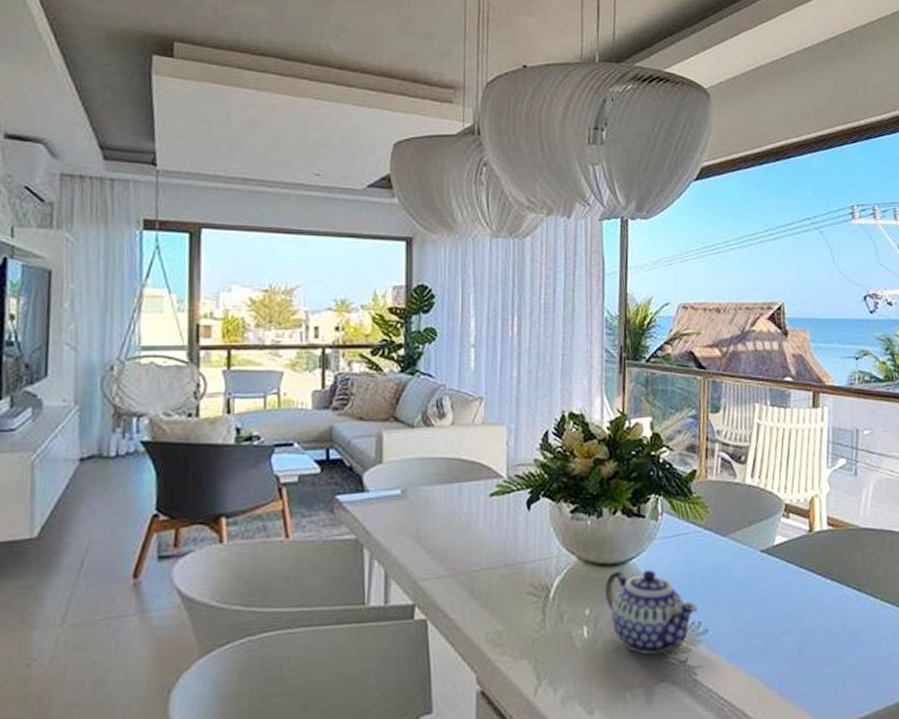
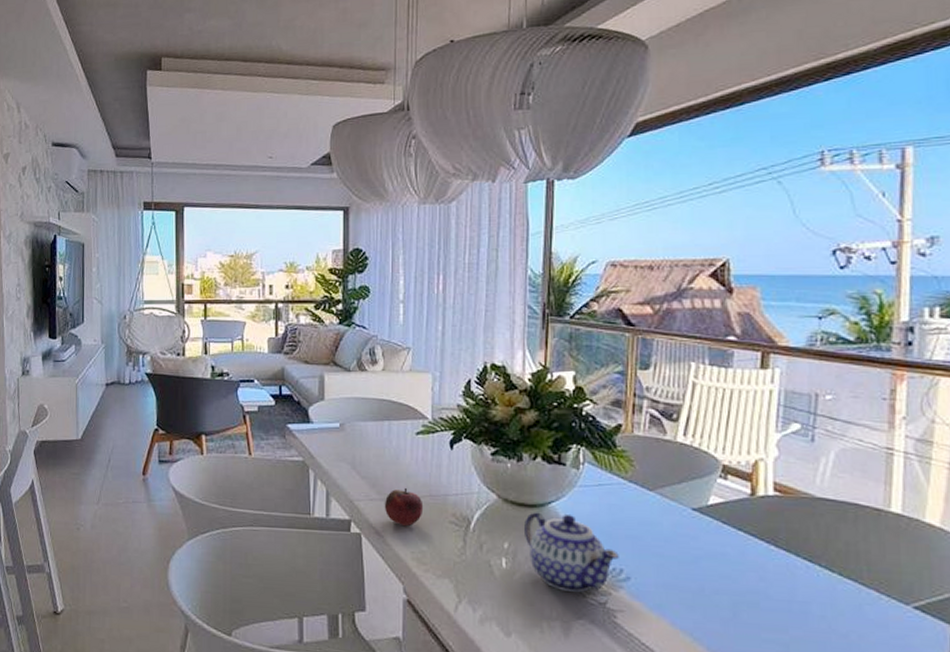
fruit: none [453,558,499,605] -> present [384,487,424,527]

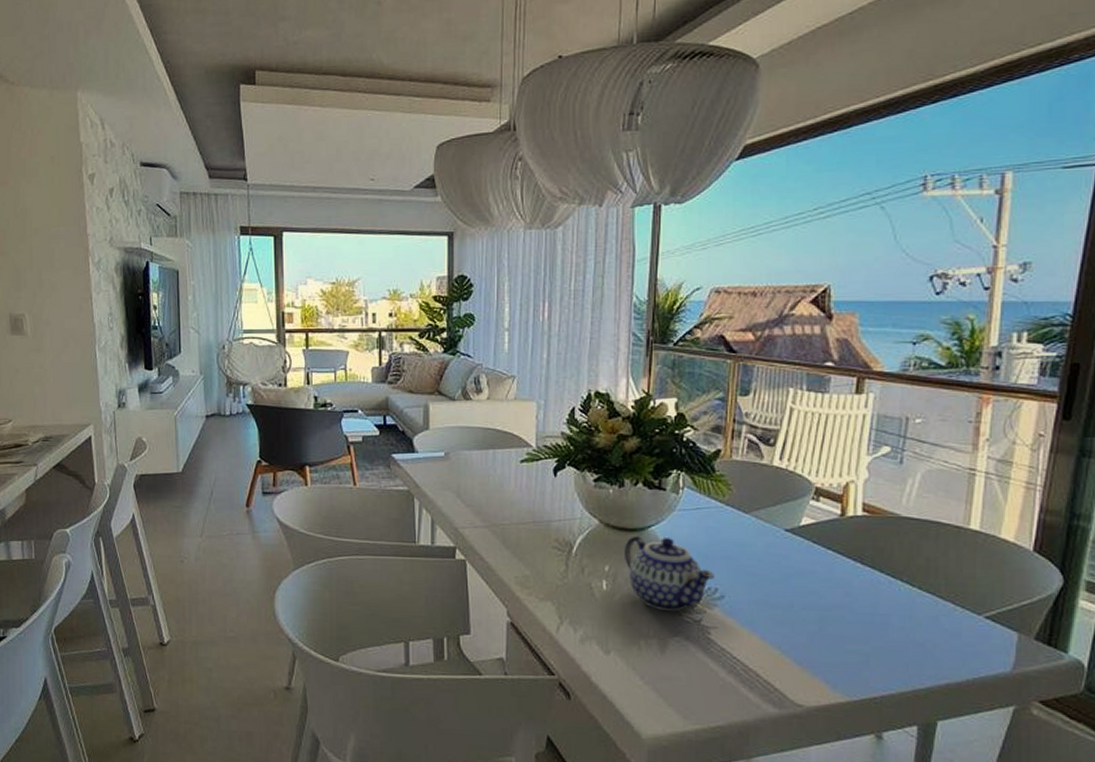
fruit: present [384,487,424,527] -> none [488,514,527,553]

